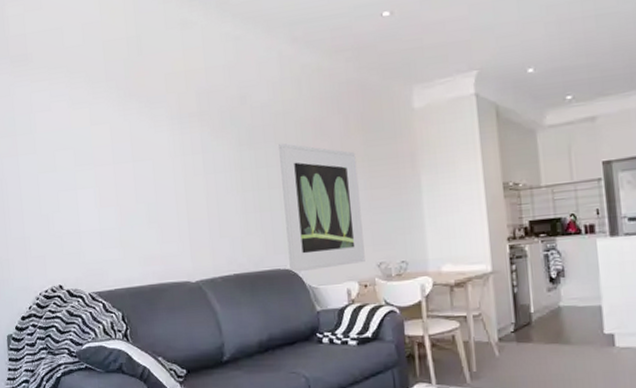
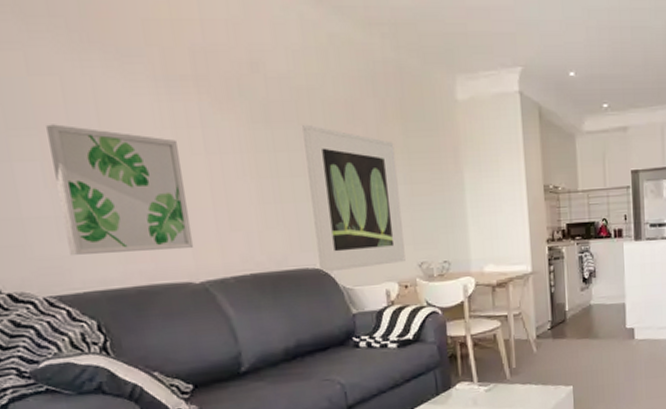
wall art: none [99,159,193,259] -> present [46,124,194,255]

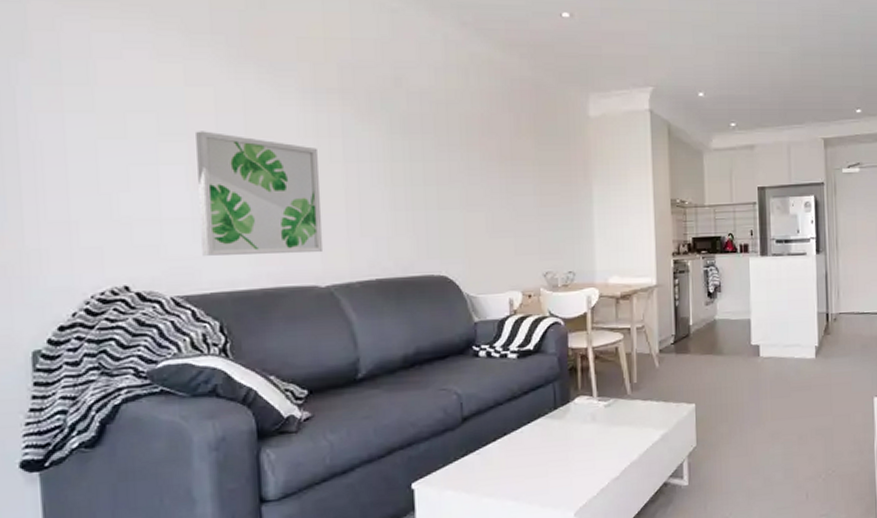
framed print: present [302,124,406,273] -> none [439,136,531,280]

